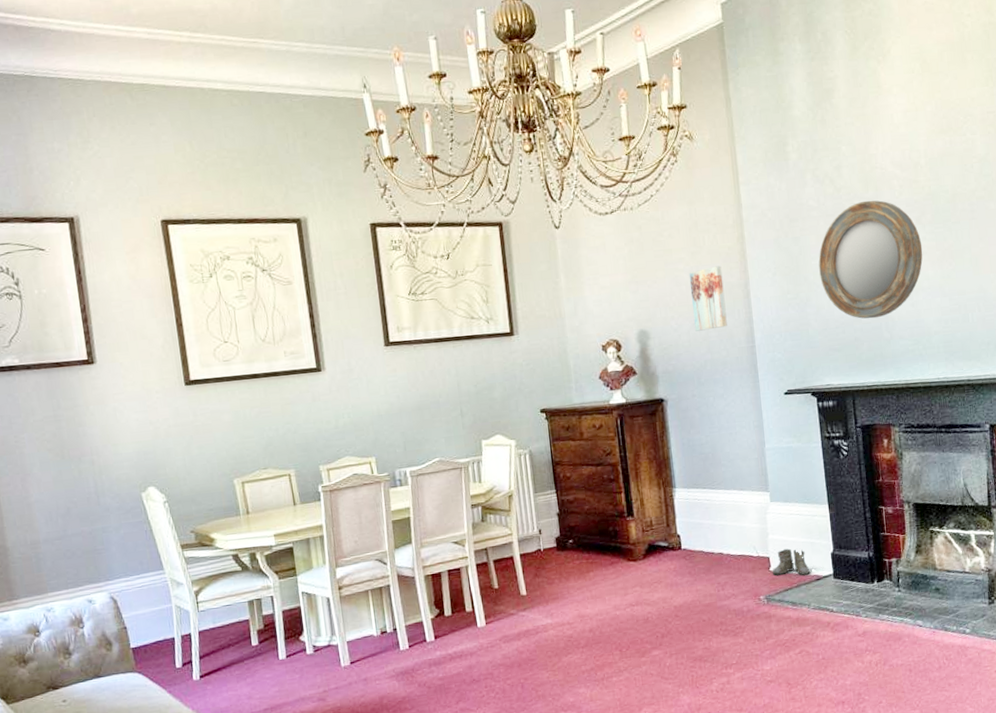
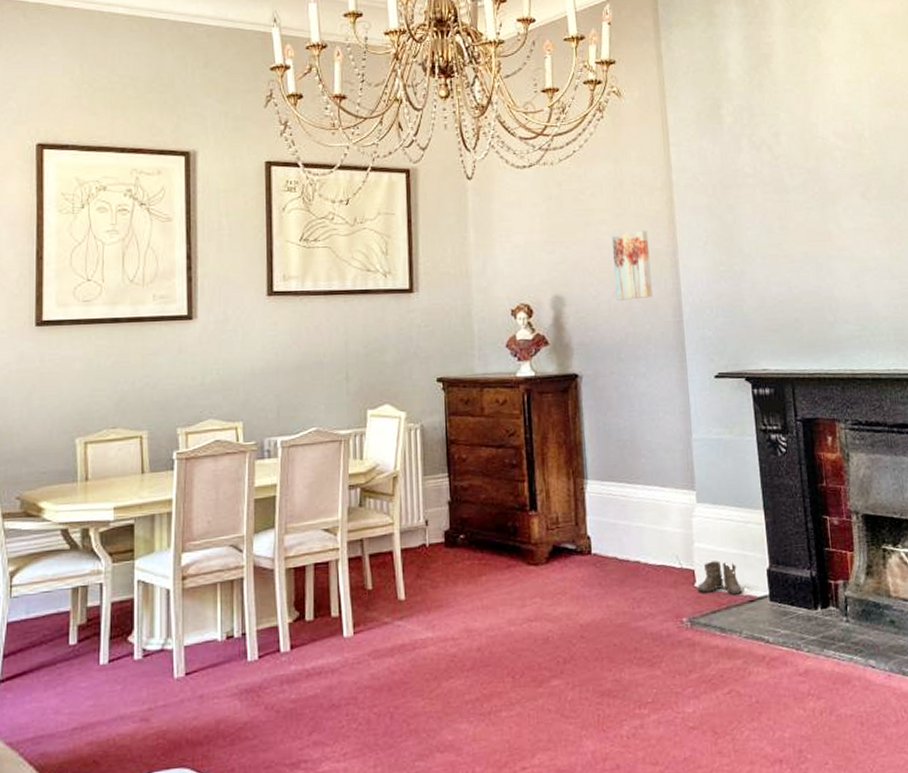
home mirror: present [818,200,923,319] -> none [754,171,869,299]

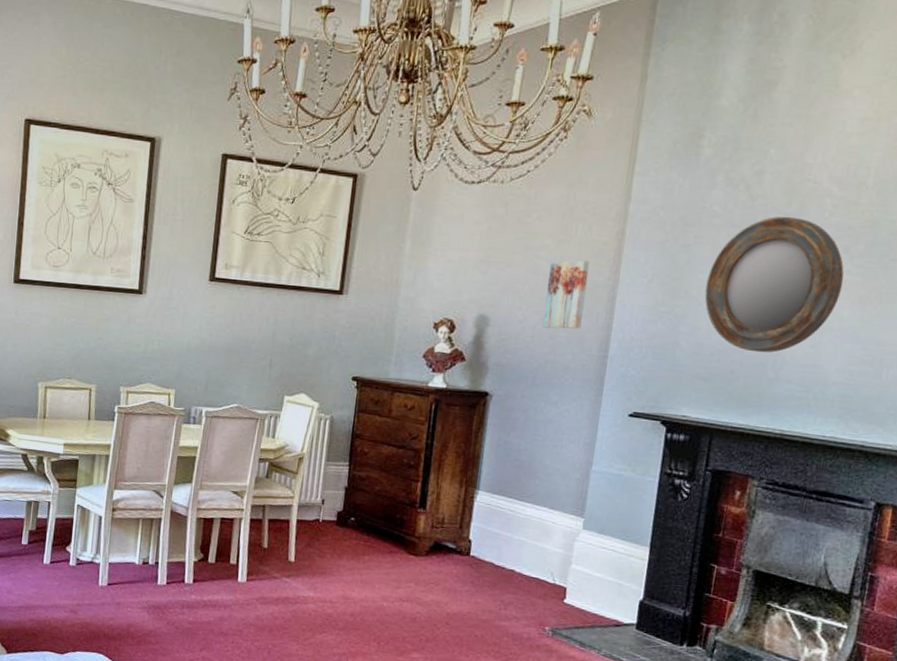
boots: present [697,560,743,595] -> none [565,583,612,617]
home mirror: none [754,171,869,299] -> present [704,216,844,353]

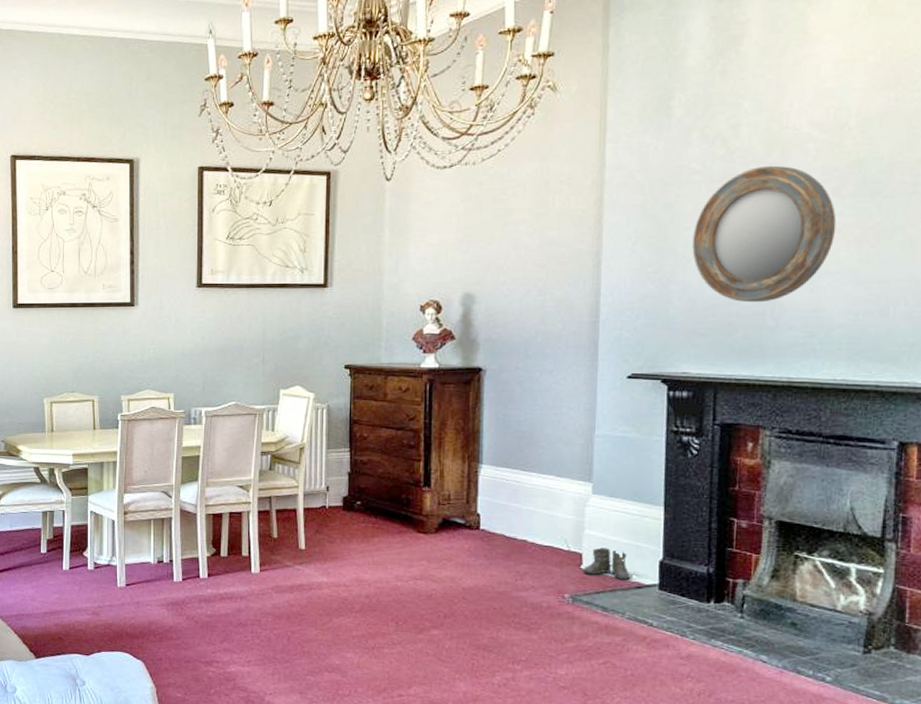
wall art: present [542,260,590,329] -> none [529,230,571,299]
boots: none [565,583,612,617] -> present [583,547,631,580]

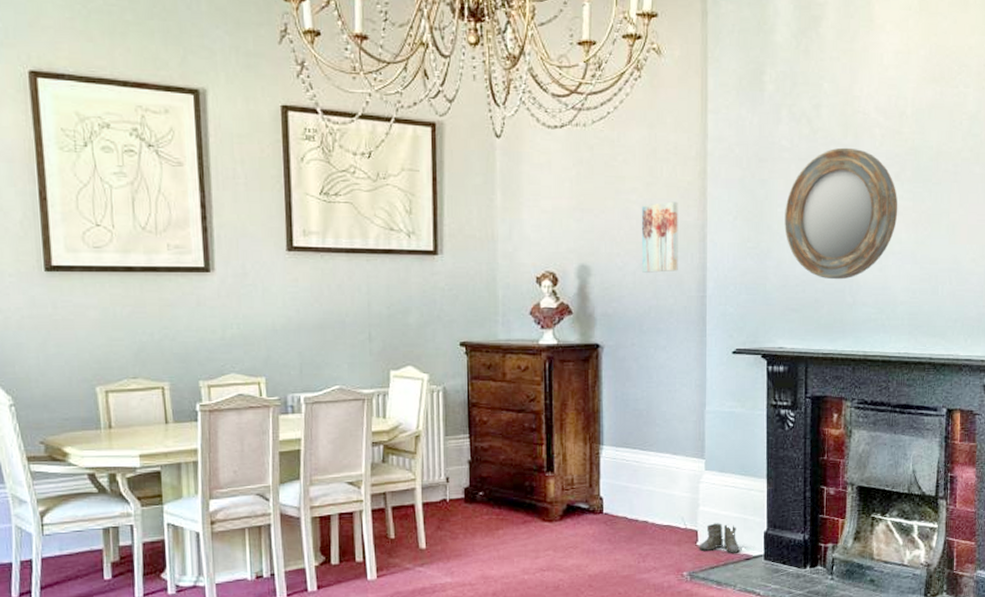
wall art: none [529,230,571,299] -> present [641,201,678,273]

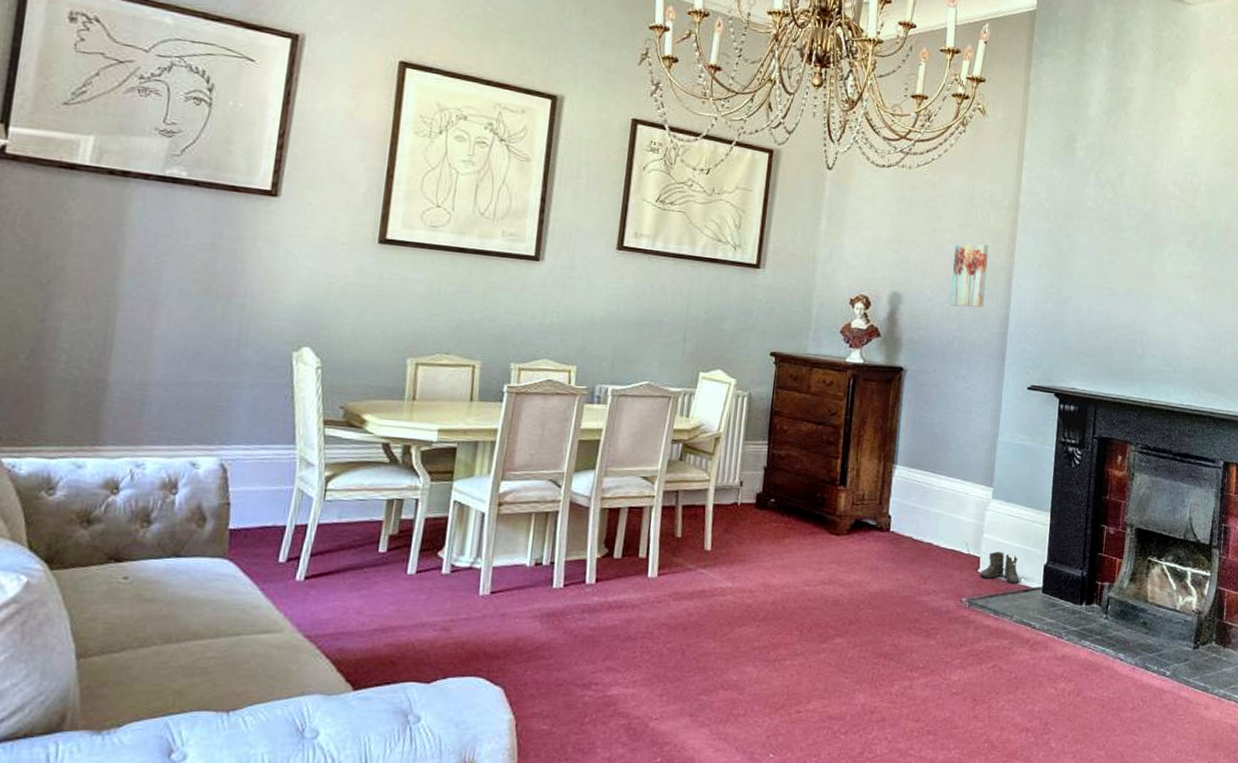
home mirror: present [784,147,898,280] -> none [1084,213,1189,332]

